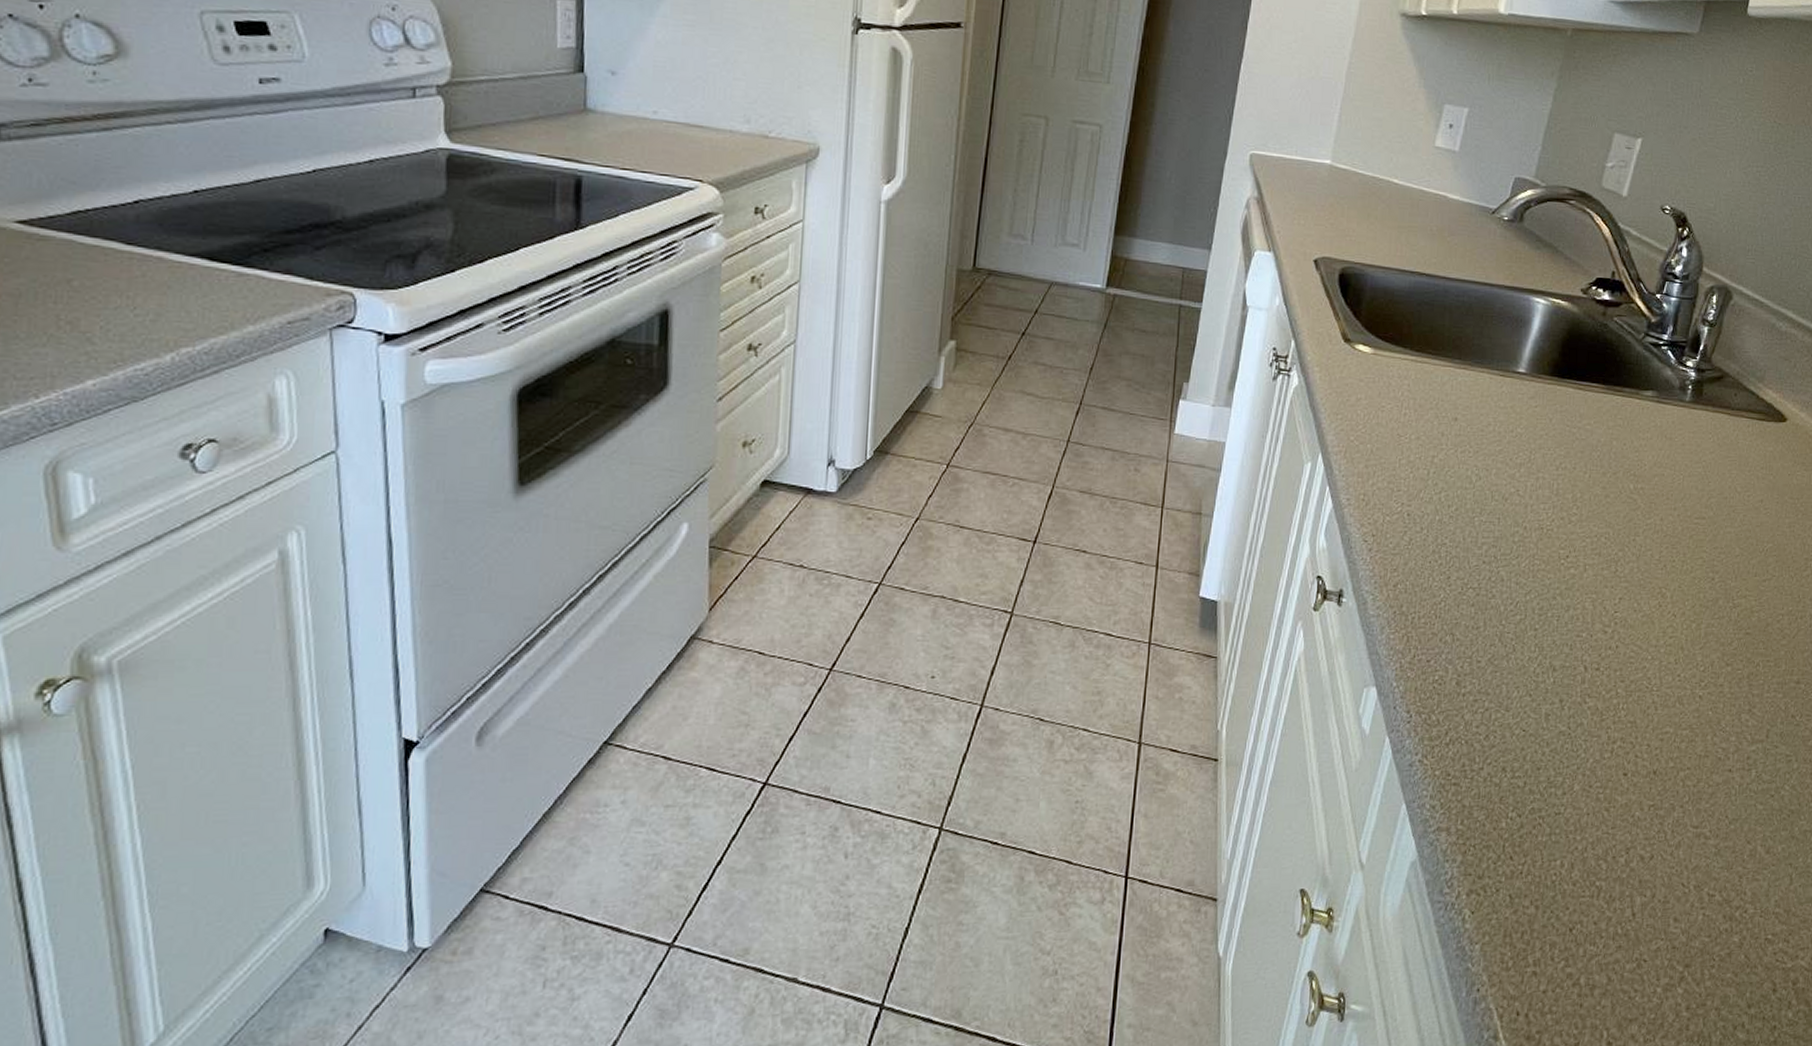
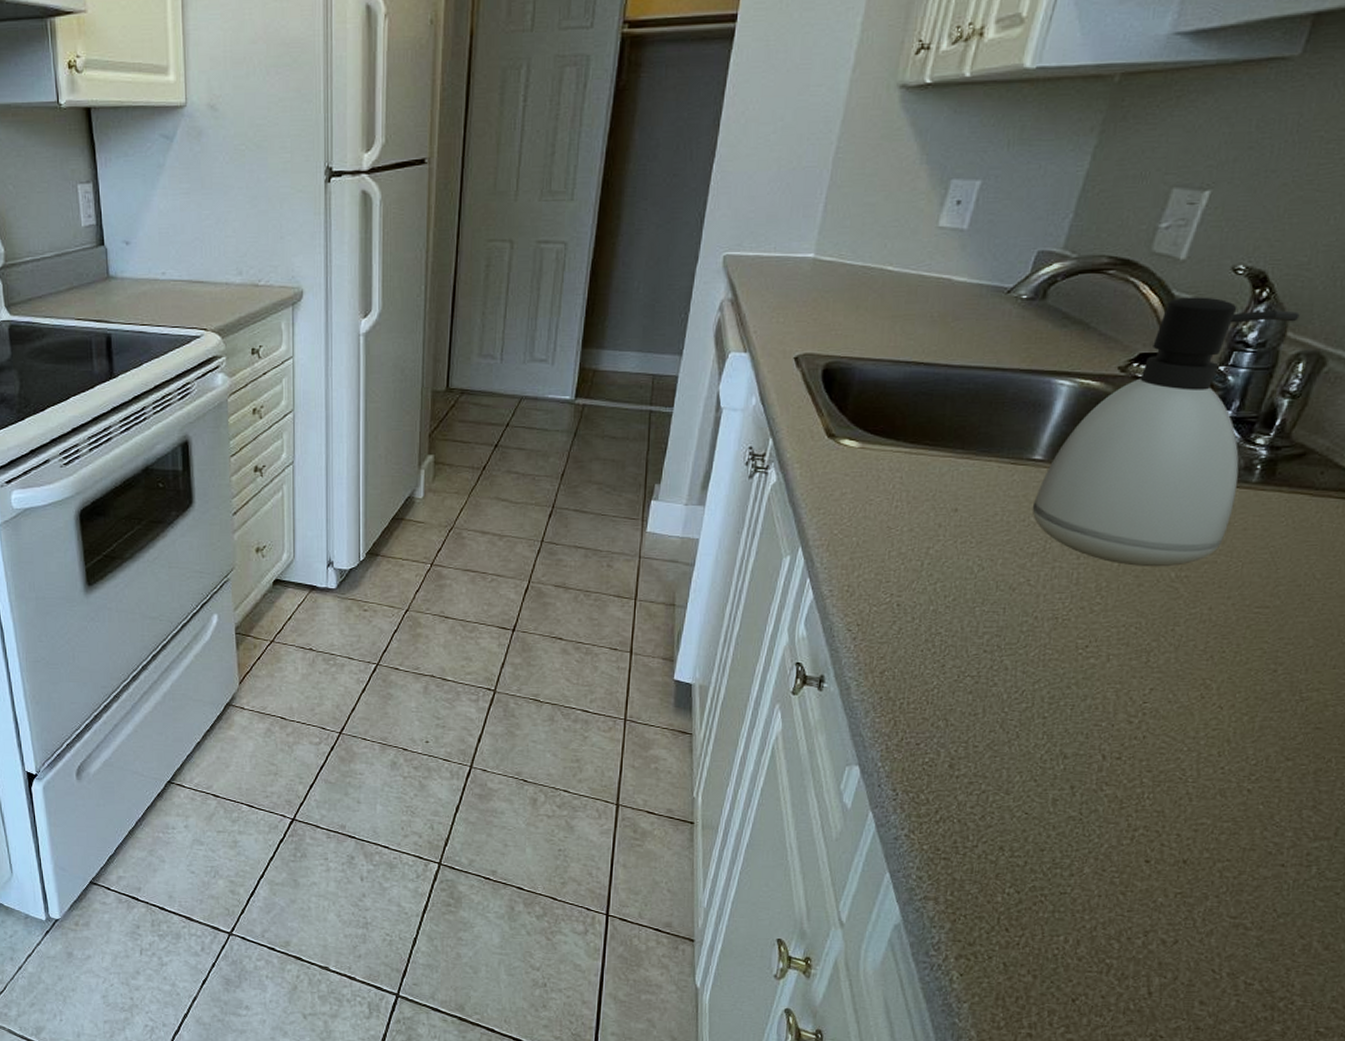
soap dispenser: none [1518,230,1711,479] -> present [1032,297,1300,567]

